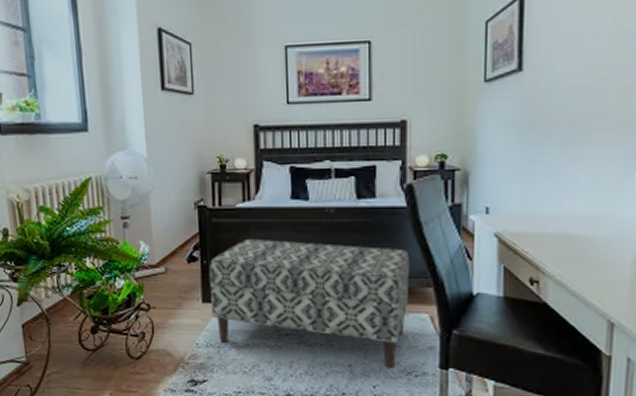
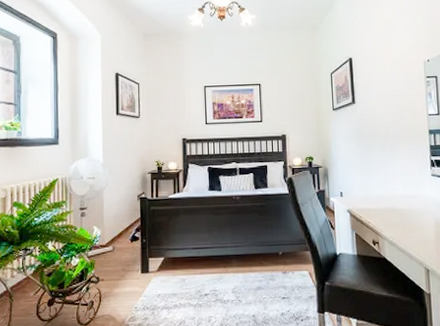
bench: present [209,238,410,368] -> none [147,220,293,316]

